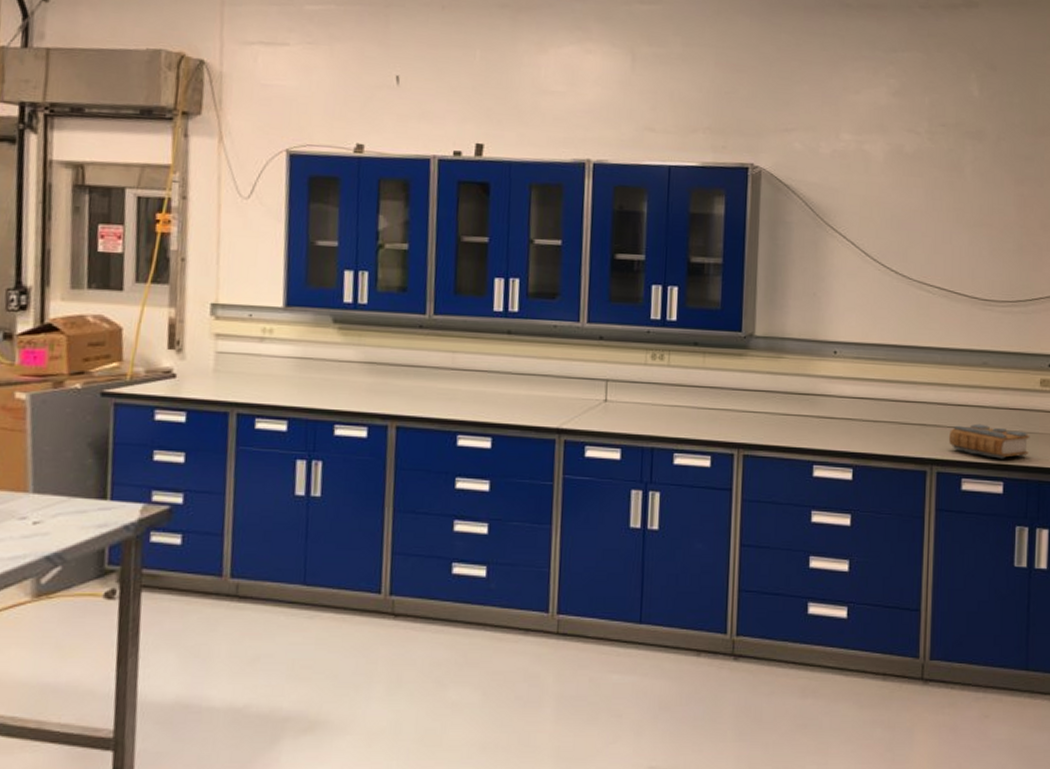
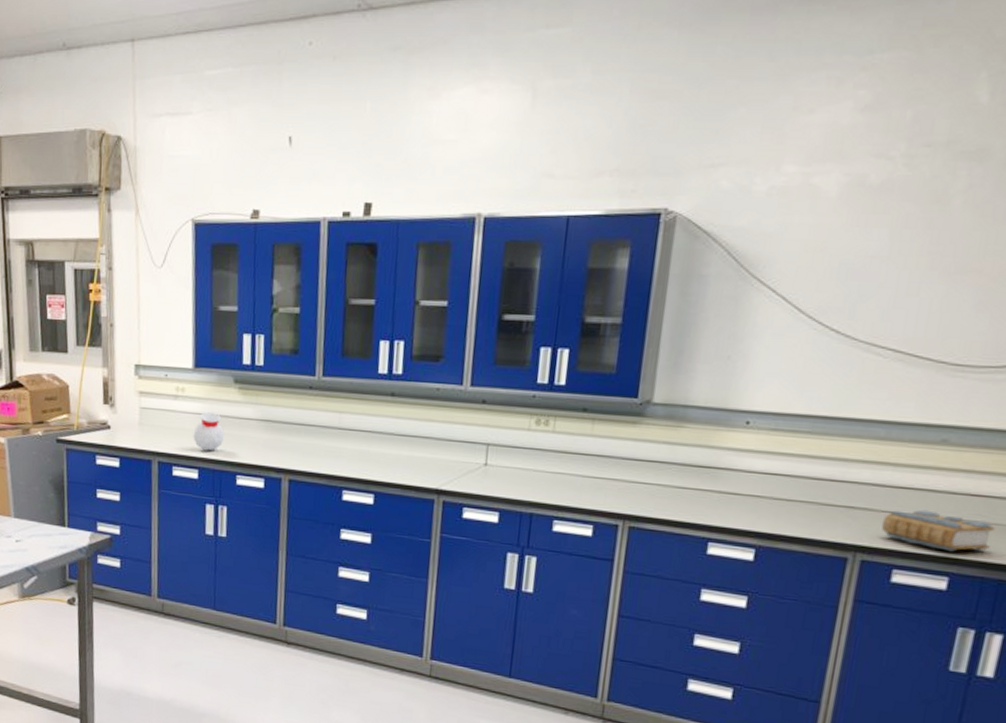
jar: none [282,355,321,399] -> present [193,412,225,452]

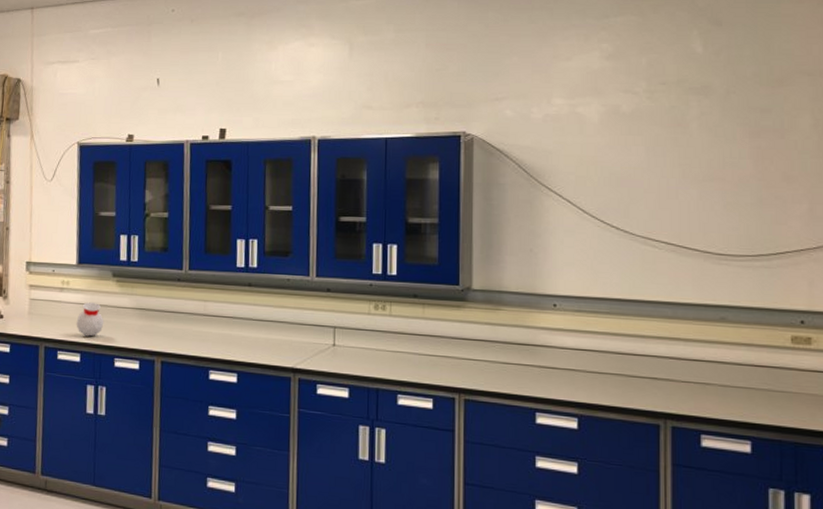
book: present [882,509,996,552] -> none [684,379,782,417]

